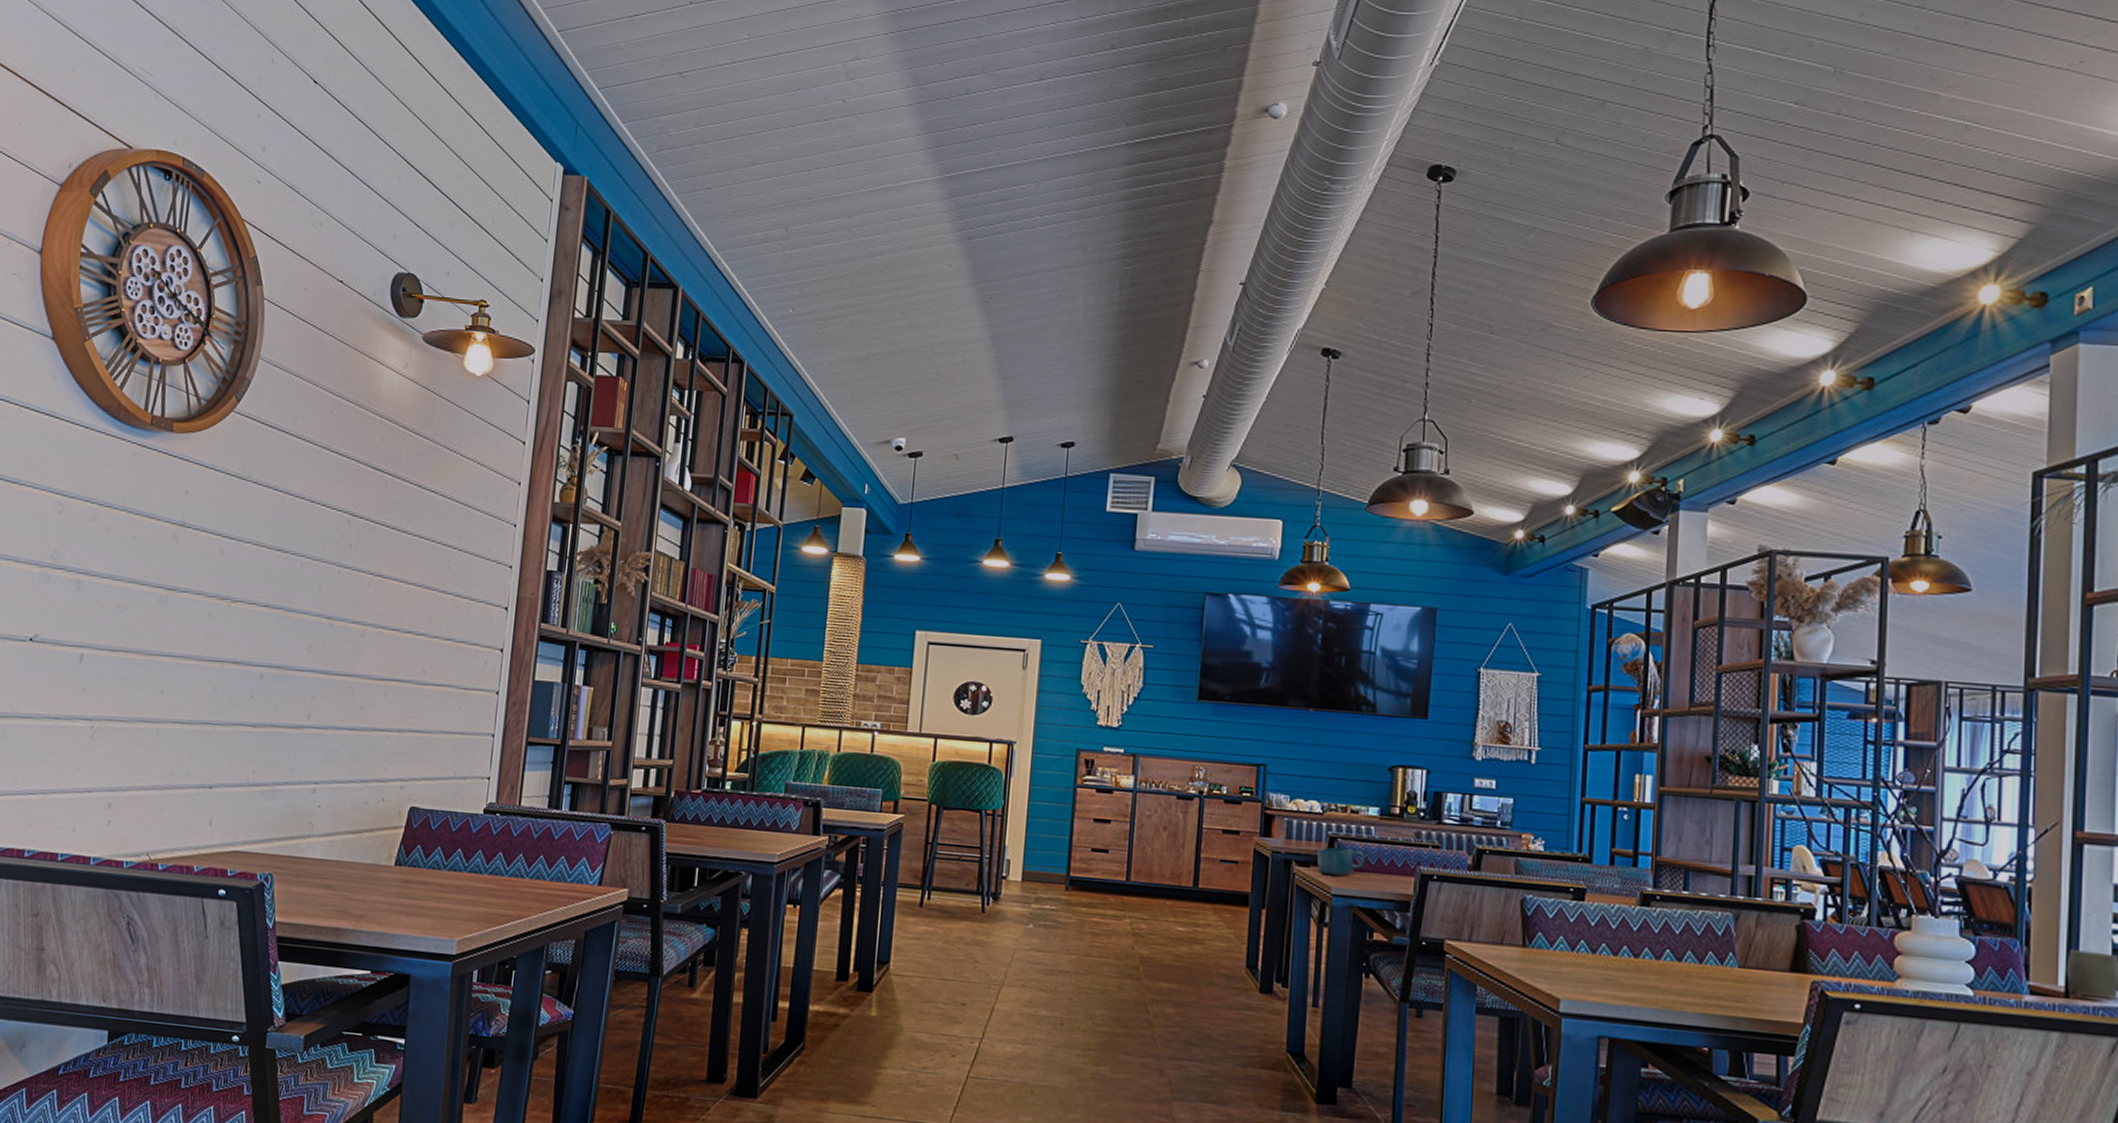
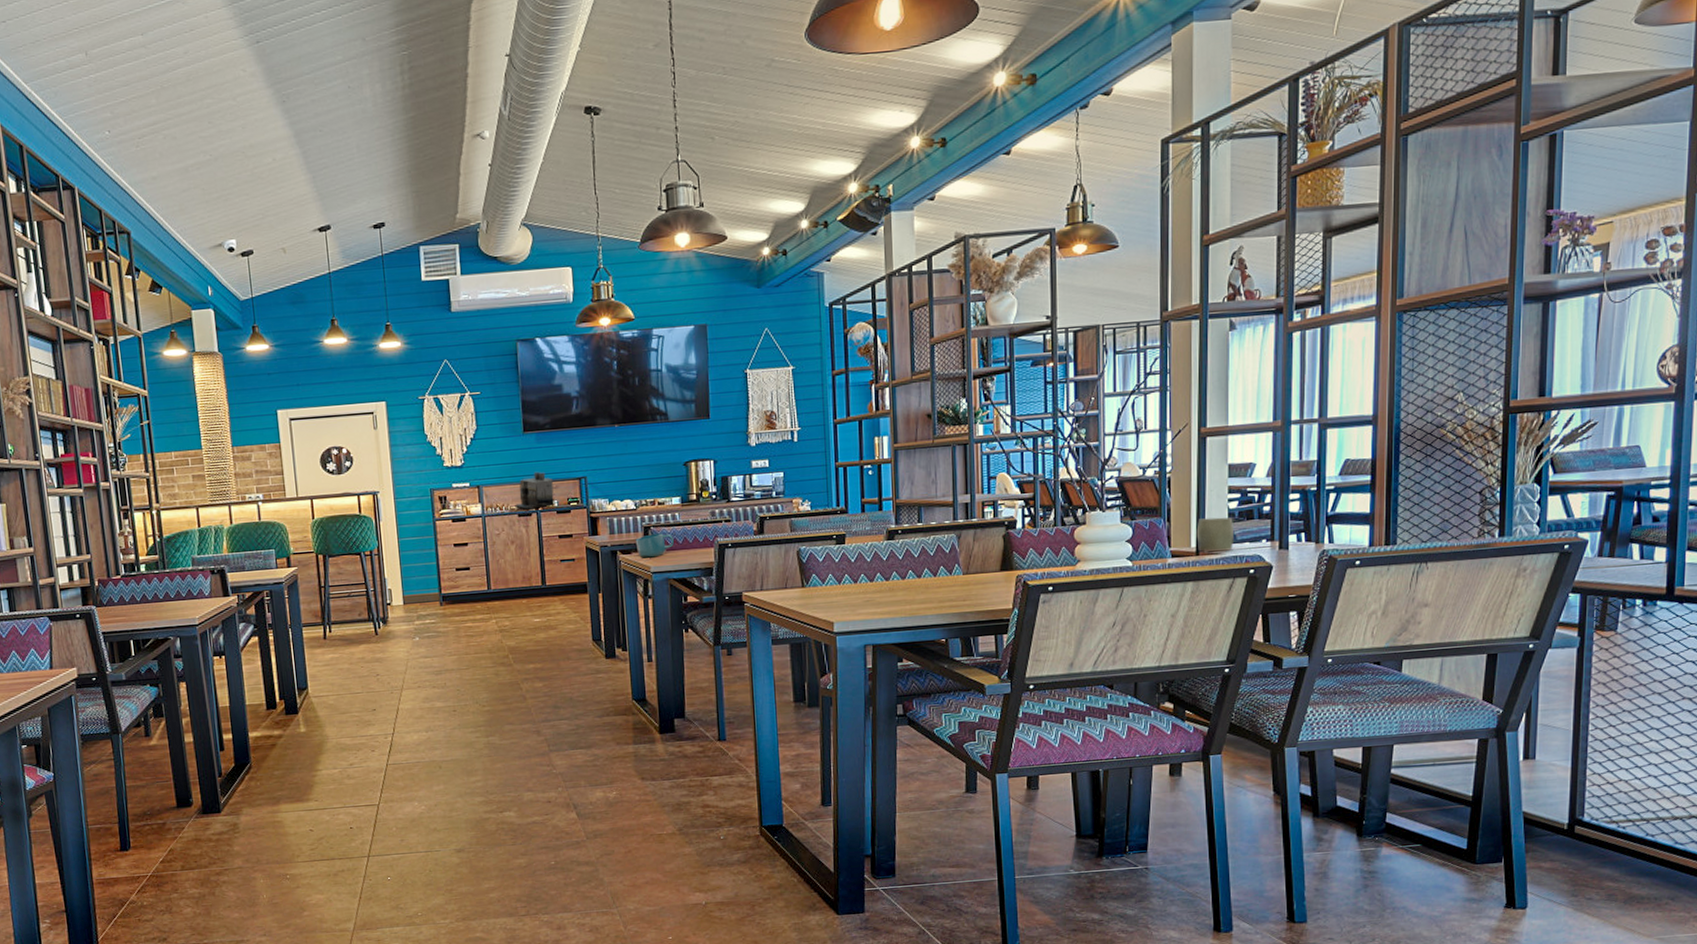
coffee machine: none [1174,748,1225,795] -> present [515,471,554,511]

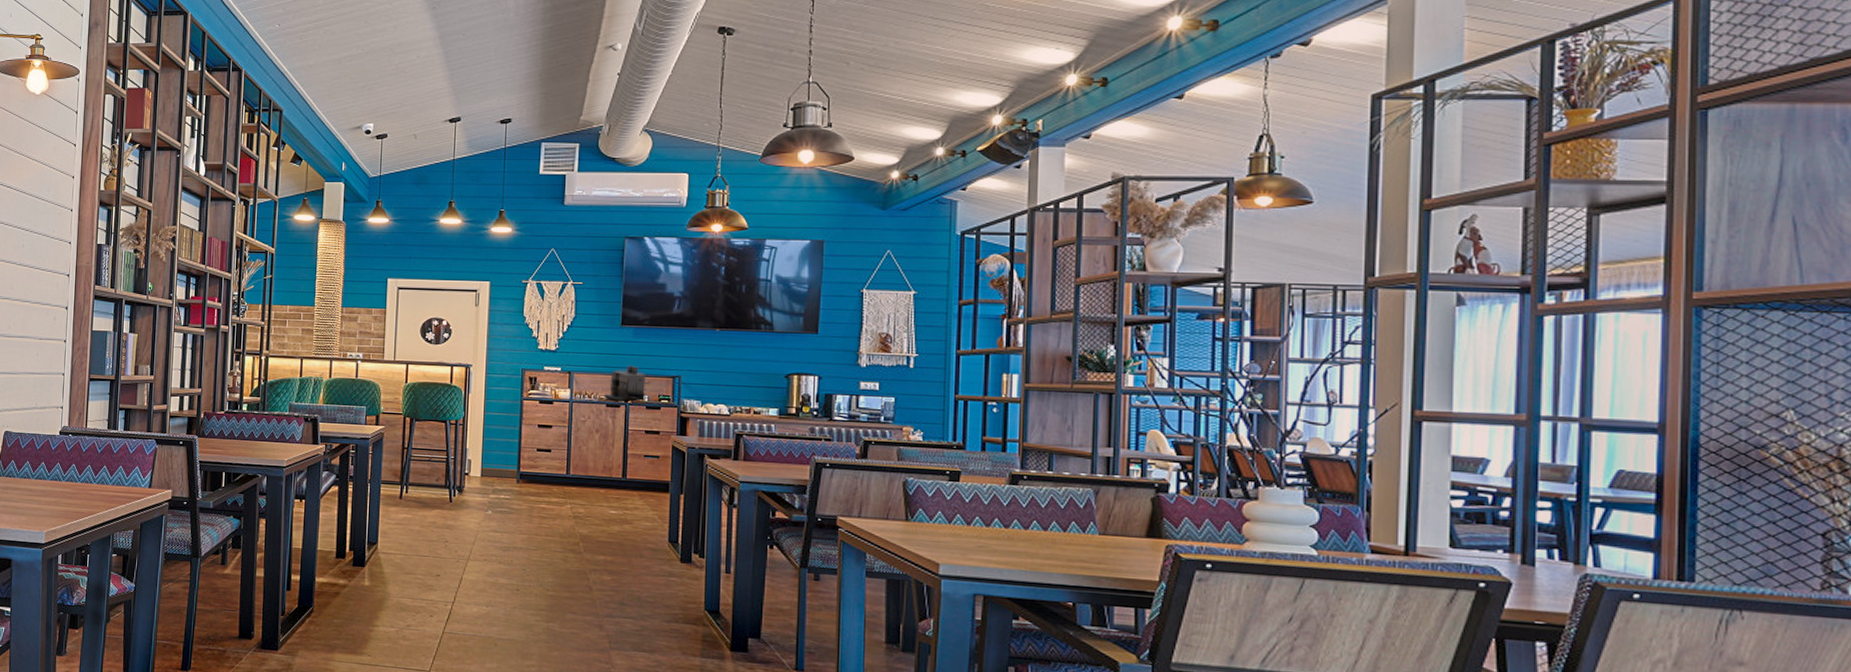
cup: present [635,533,674,560] -> none [725,442,767,468]
mug: present [1196,517,1235,552] -> none [1405,514,1459,556]

